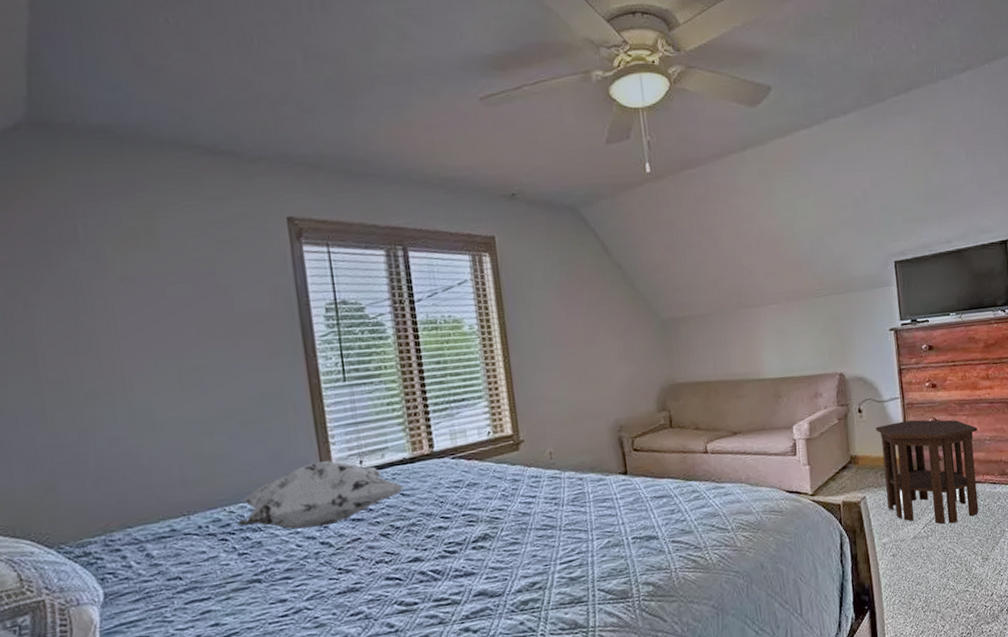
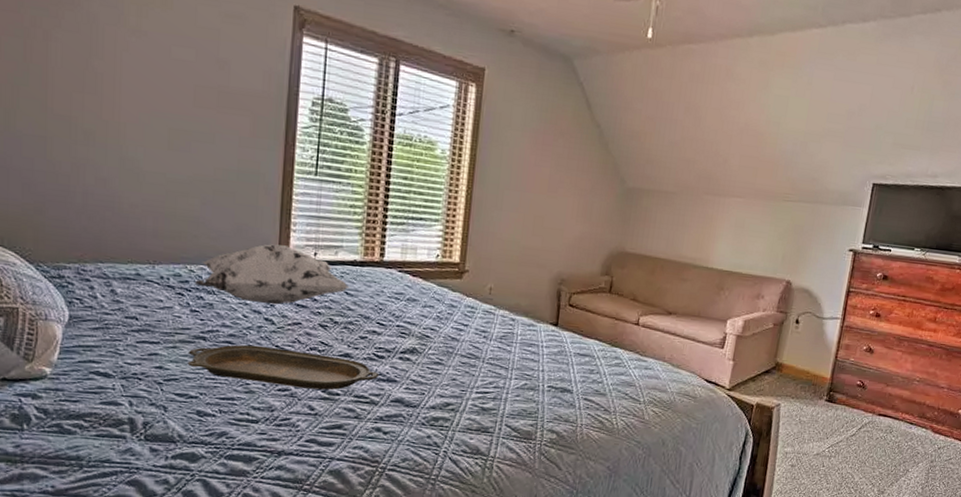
serving tray: none [244,562,456,618] -> present [187,344,379,390]
side table: present [876,419,979,524] -> none [799,340,910,451]

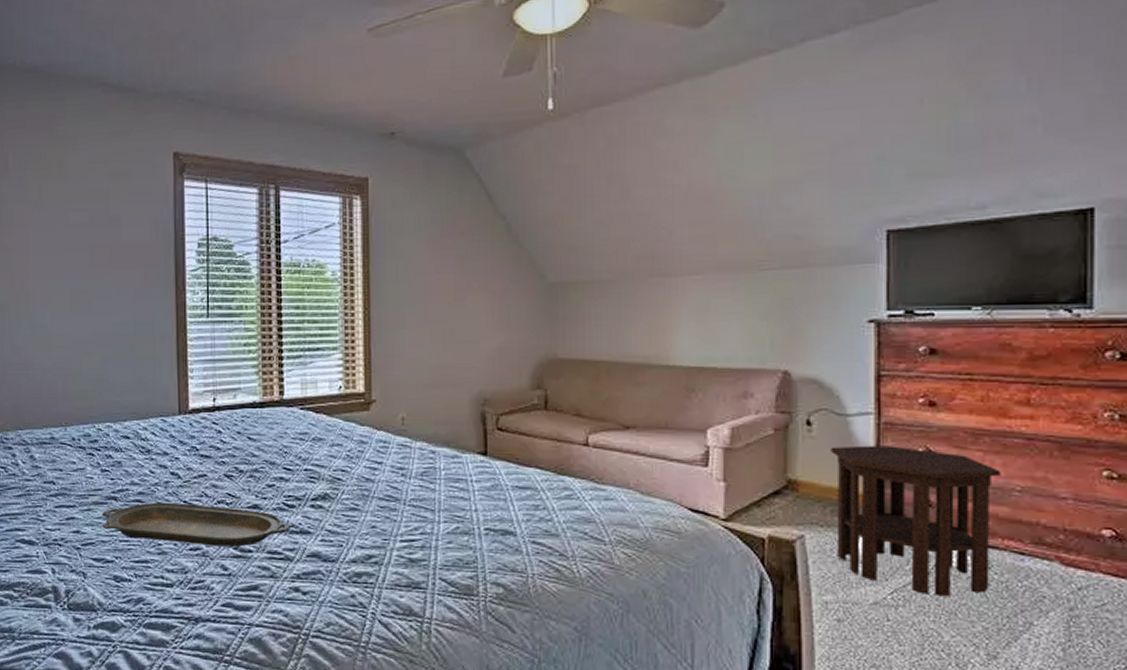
decorative pillow: present [194,244,350,305] -> none [102,394,252,457]
side table: none [799,340,910,451] -> present [830,445,1001,597]

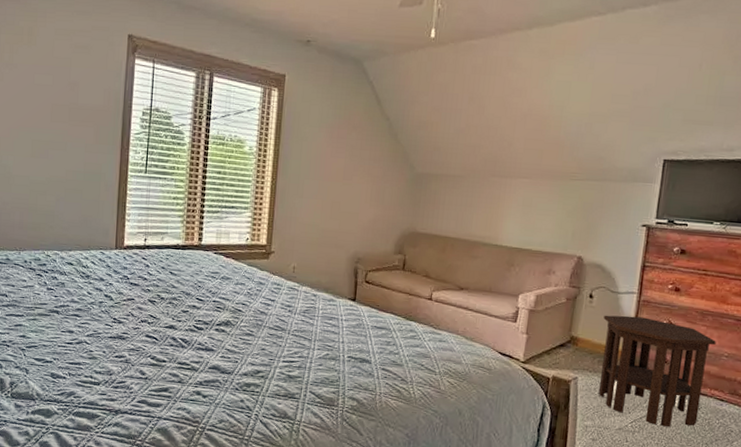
serving tray: present [101,502,292,547] -> none [44,317,199,357]

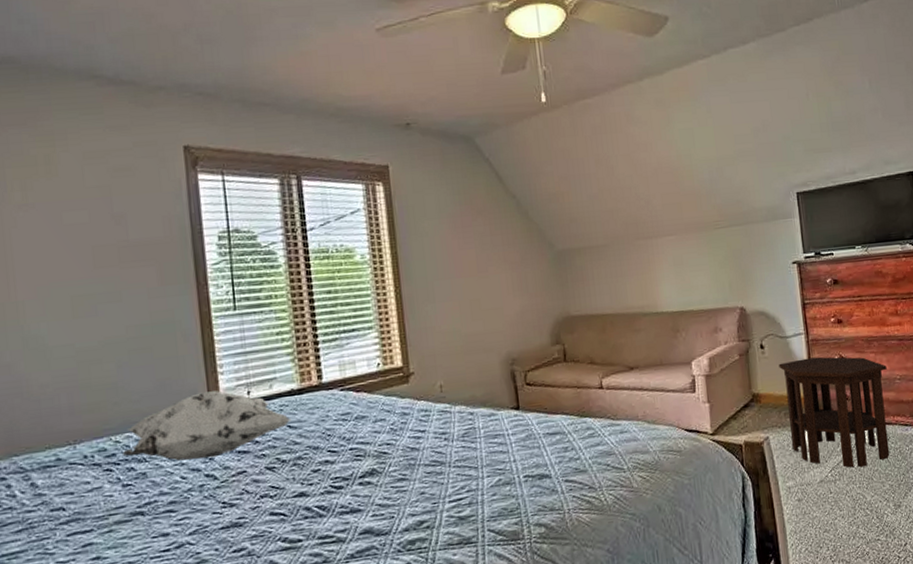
decorative pillow: none [50,232,174,284] -> present [121,391,292,461]

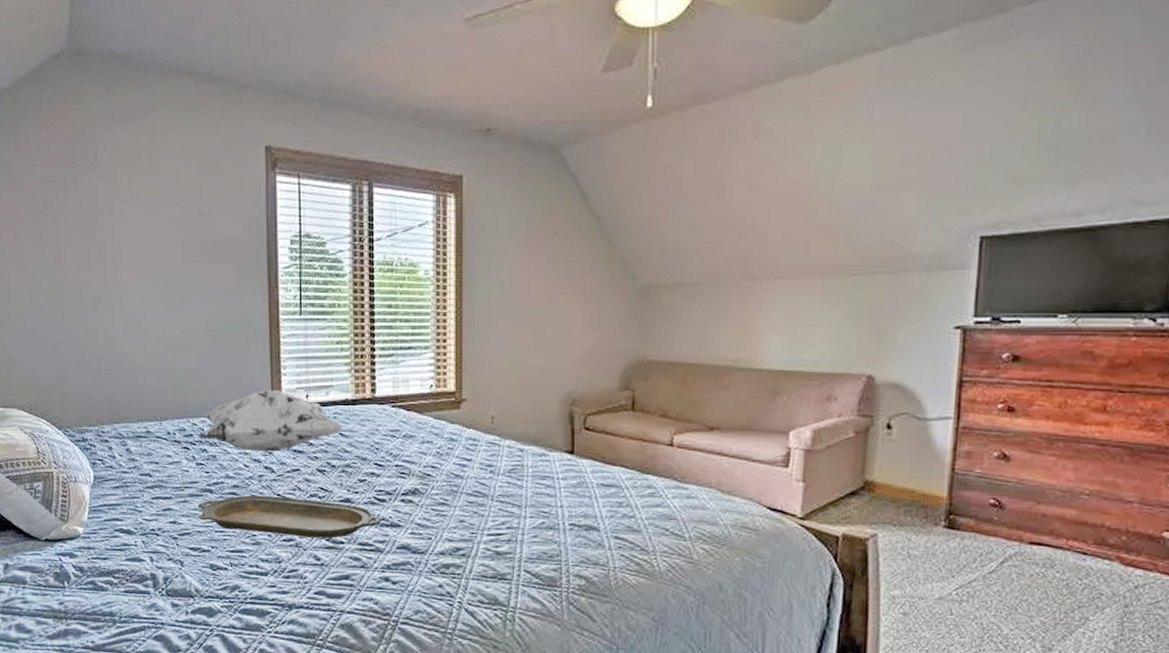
serving tray: none [126,498,341,552] -> present [197,495,382,539]
side table: present [779,356,890,468] -> none [907,449,1072,593]

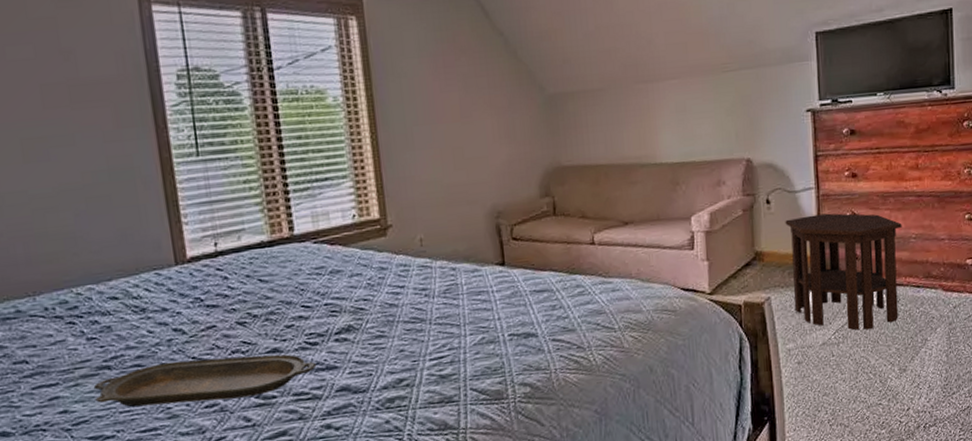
decorative pillow: present [197,390,344,452] -> none [84,242,262,315]
side table: none [907,449,1072,593] -> present [785,213,902,330]

